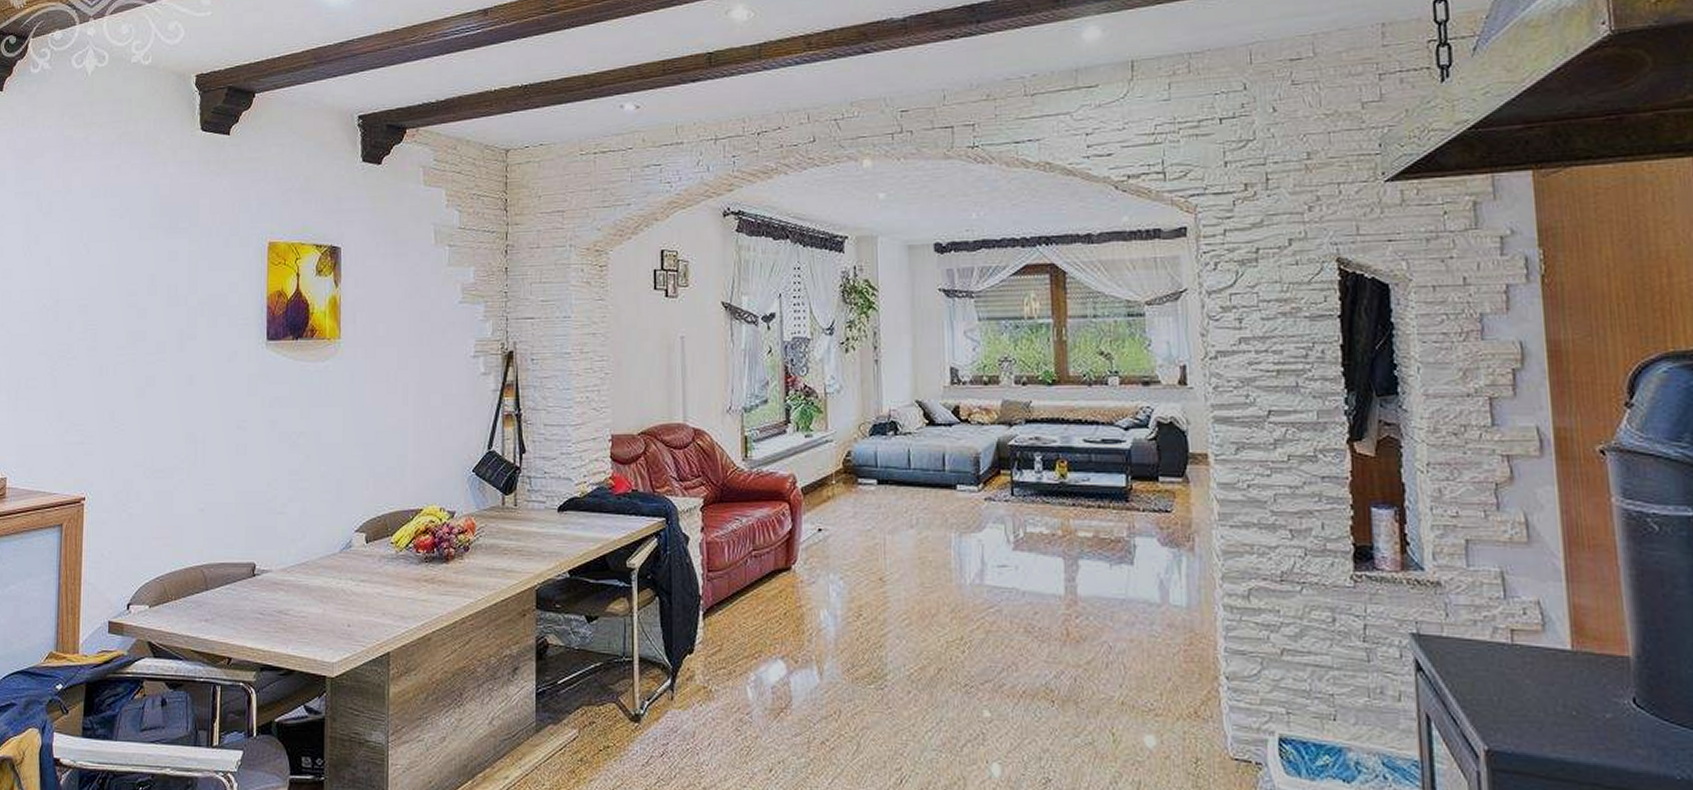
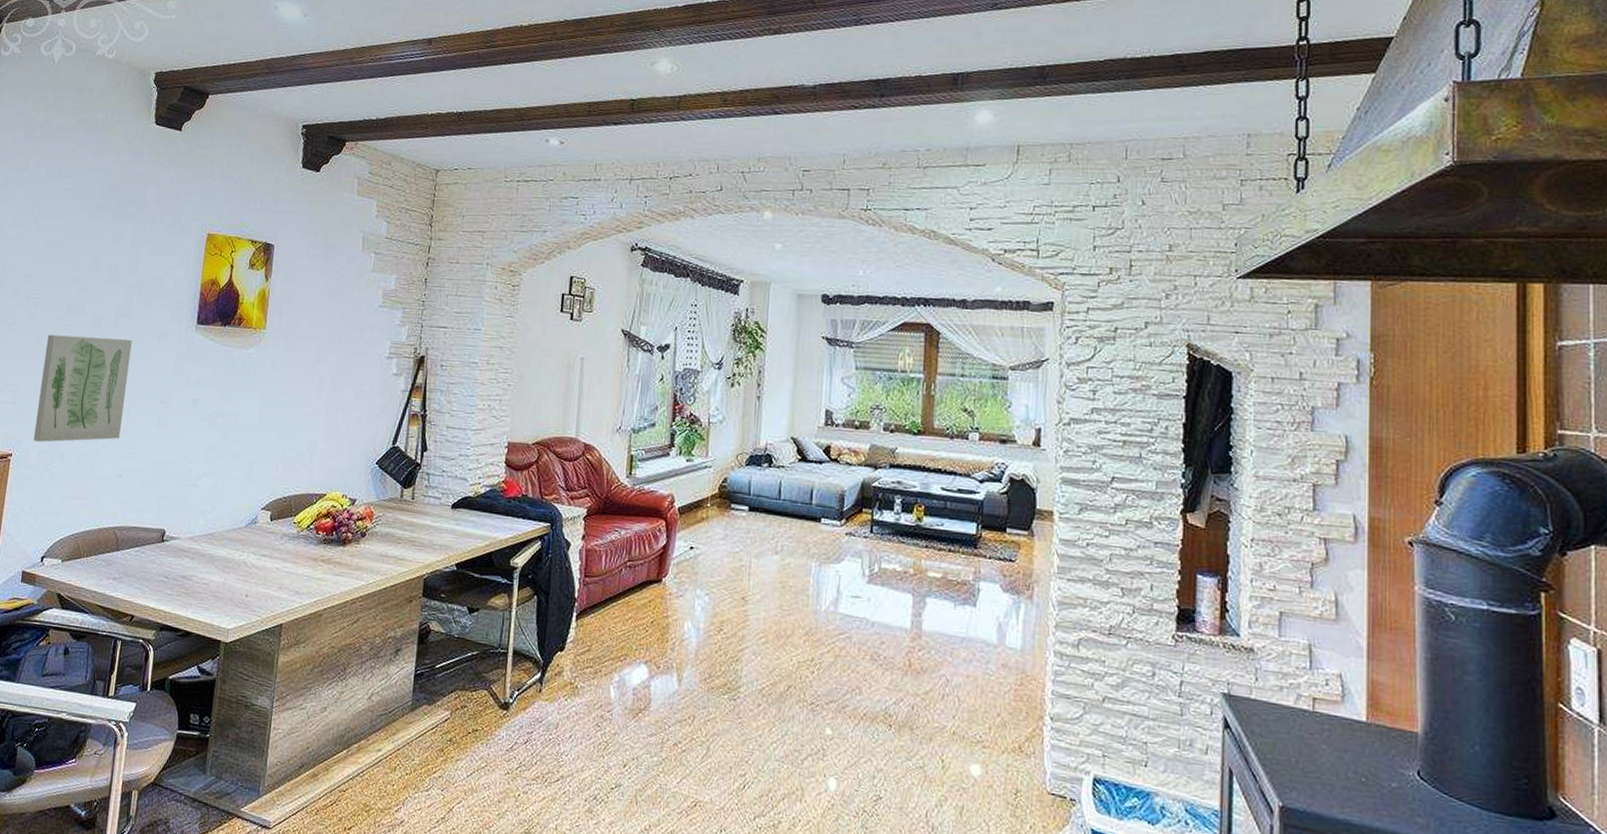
wall art: none [106,363,200,482] -> present [33,334,132,442]

